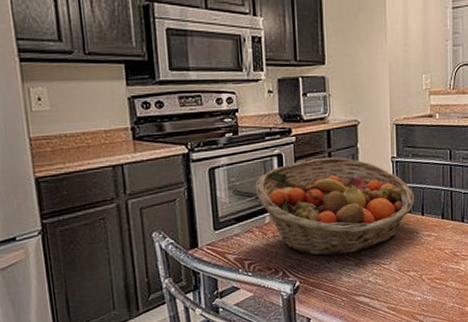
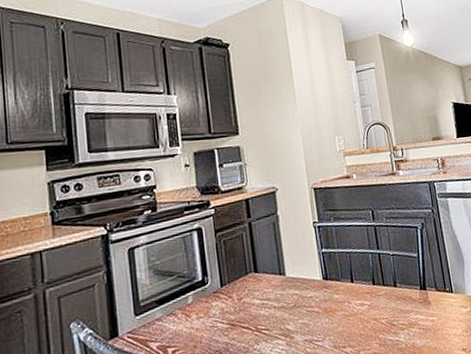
fruit basket: present [255,157,415,257] -> none [175,226,342,338]

